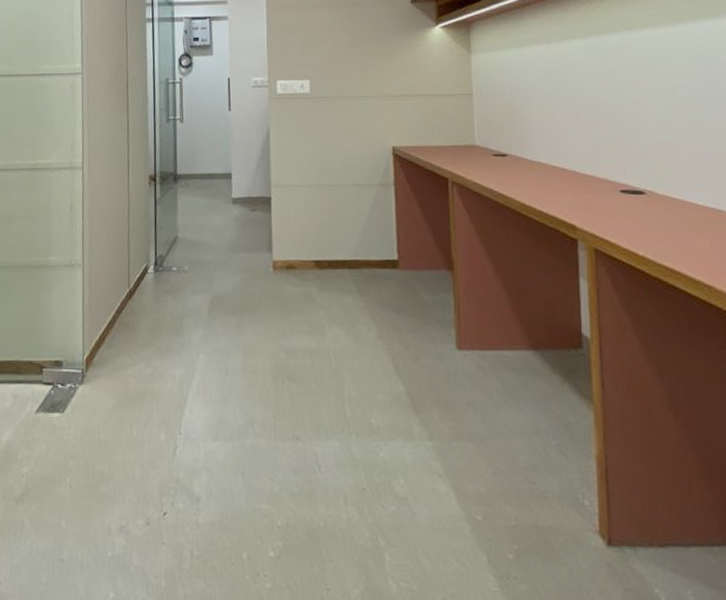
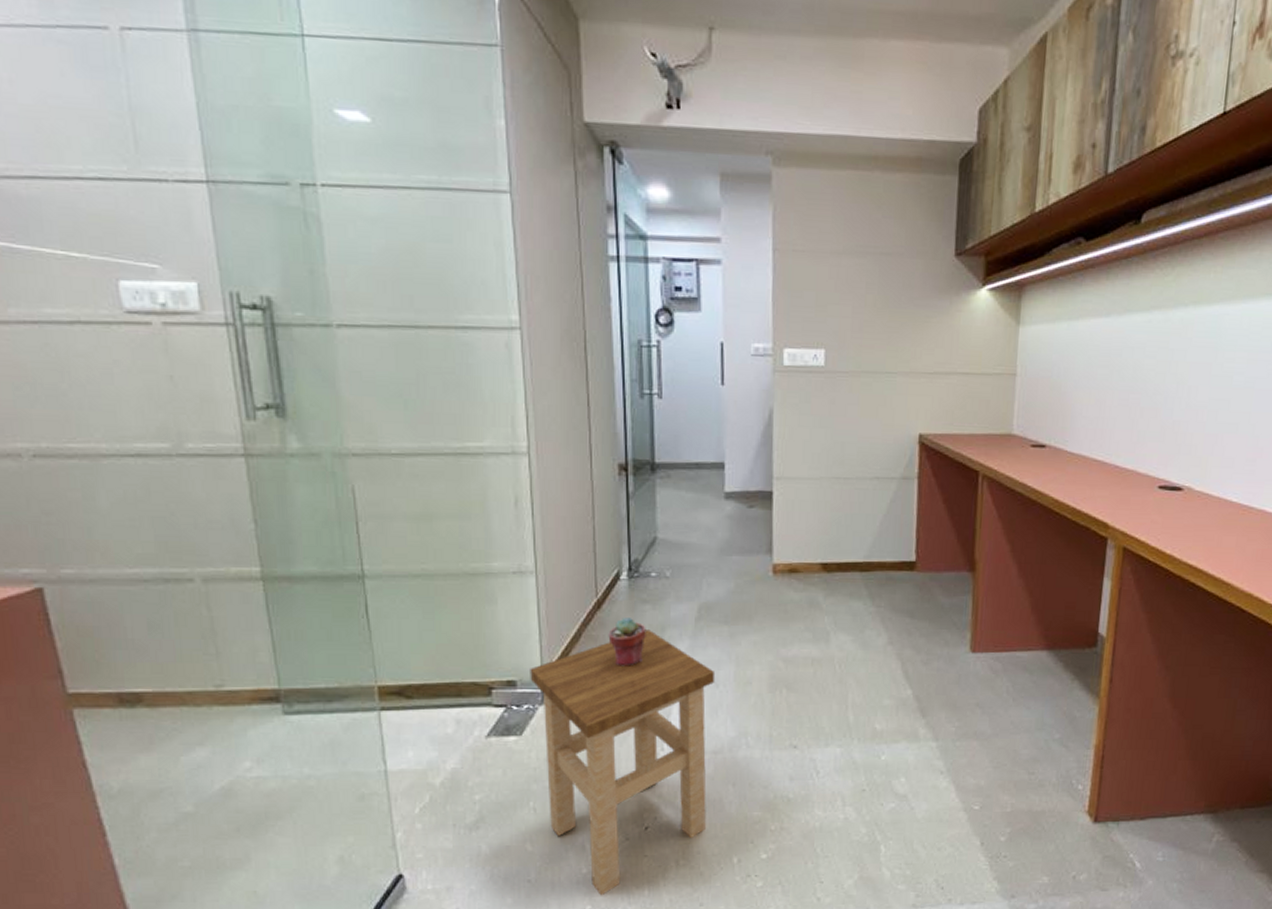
stool: none [73,318,226,583] -> present [530,630,716,896]
potted succulent: none [137,307,168,352] -> present [608,618,646,666]

